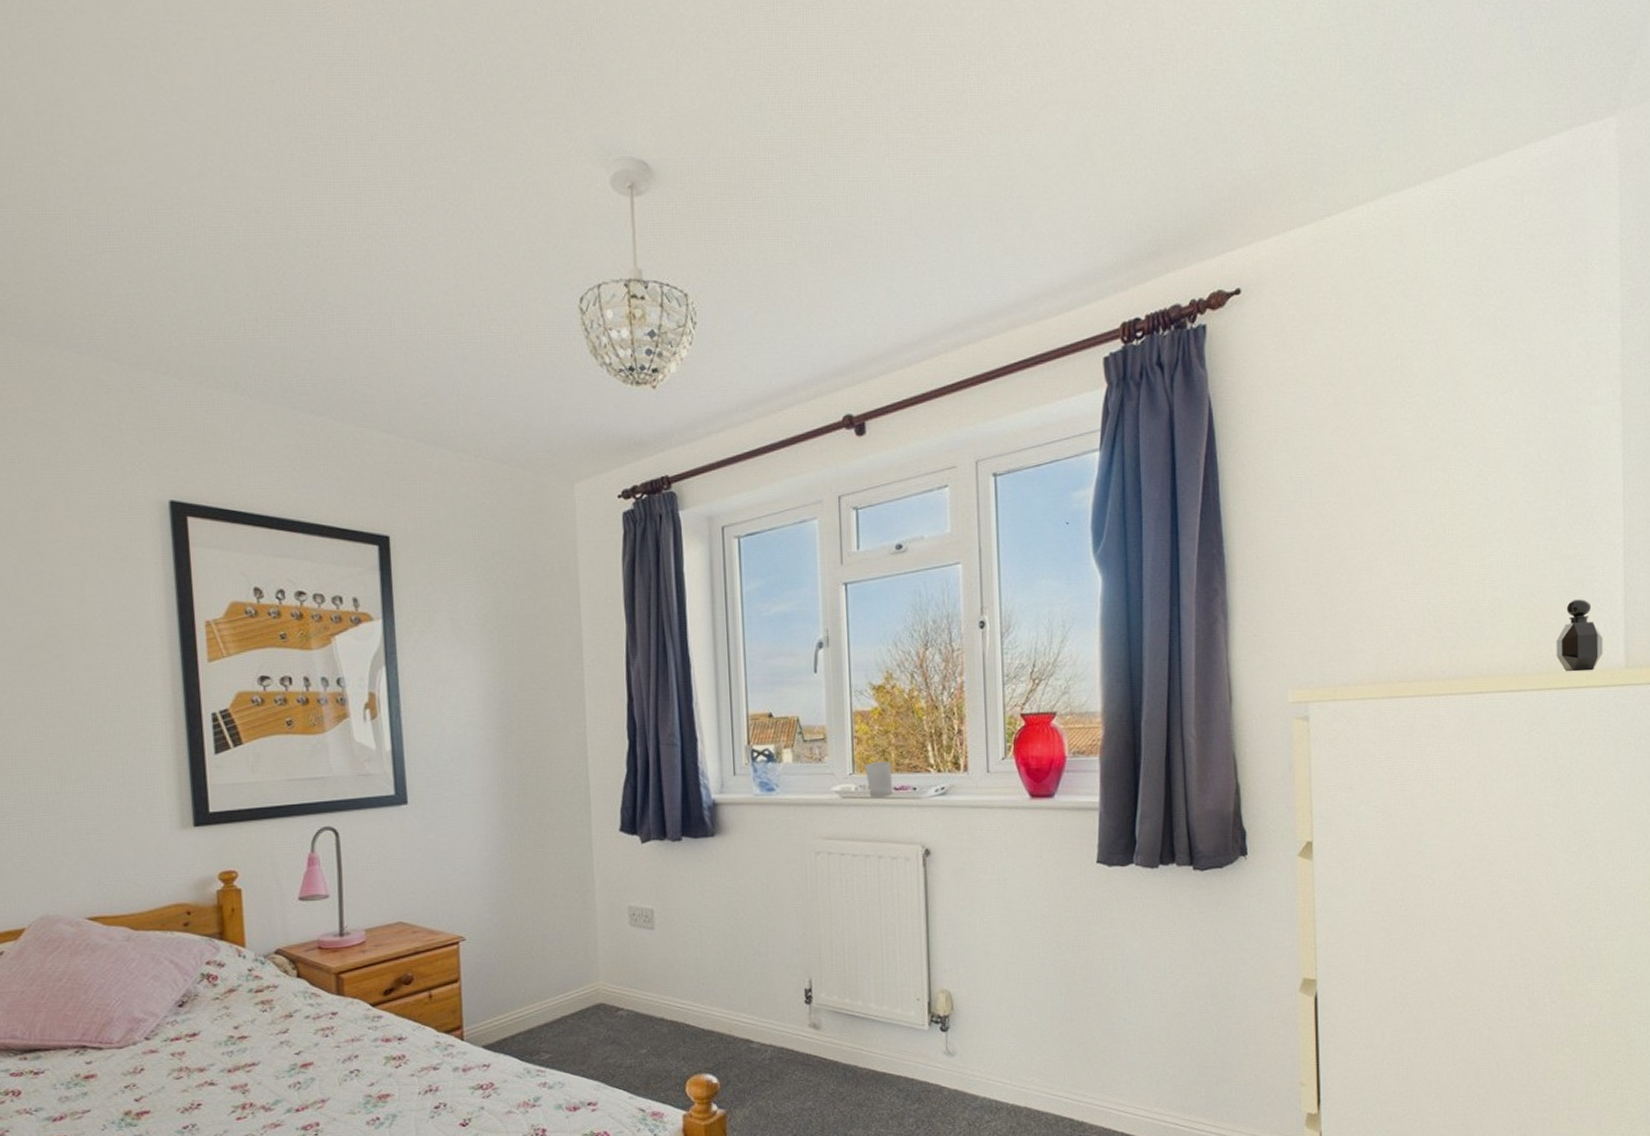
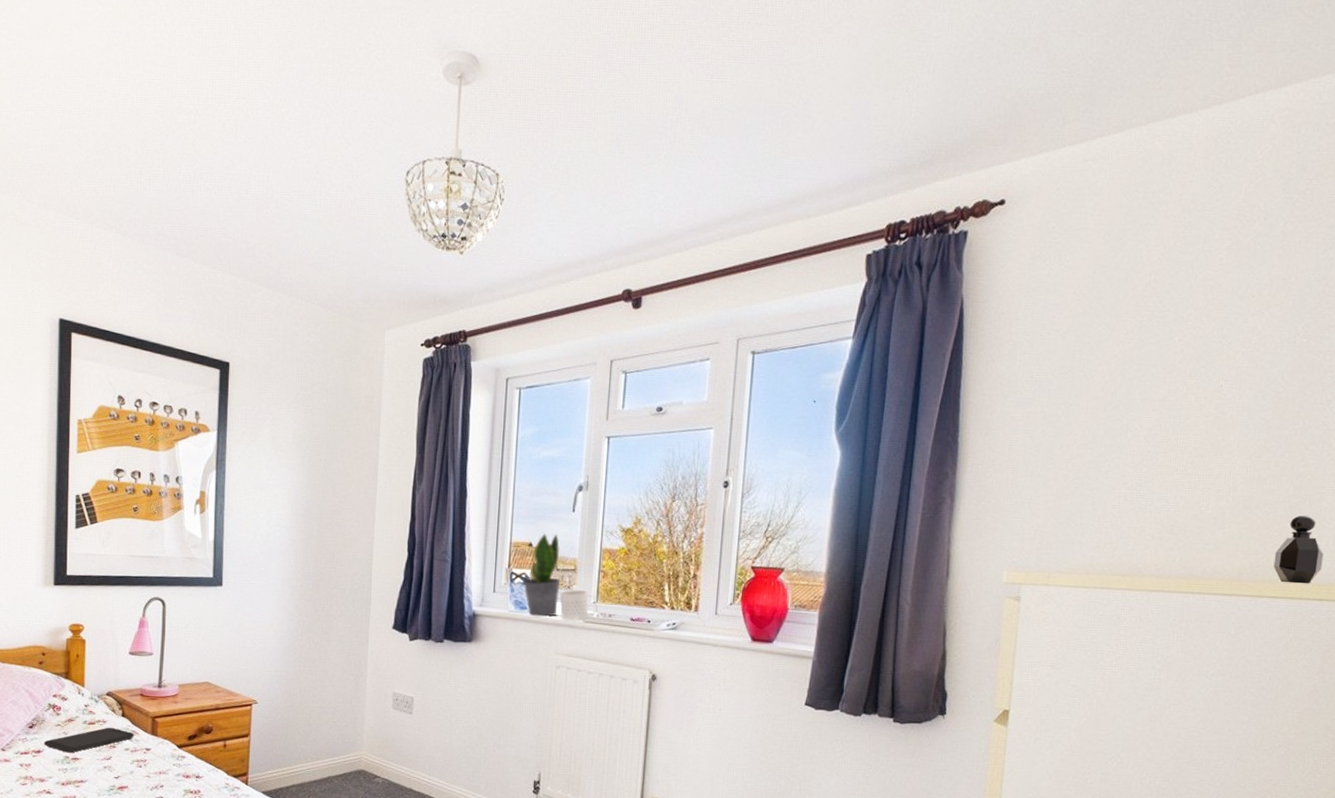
mobile phone: none [199,992,315,1032] -> present [43,727,134,753]
potted plant: none [767,700,810,799] -> present [523,532,561,618]
mug: none [810,762,855,800] -> present [560,590,598,622]
candle holder: present [864,761,893,798] -> none [607,594,631,626]

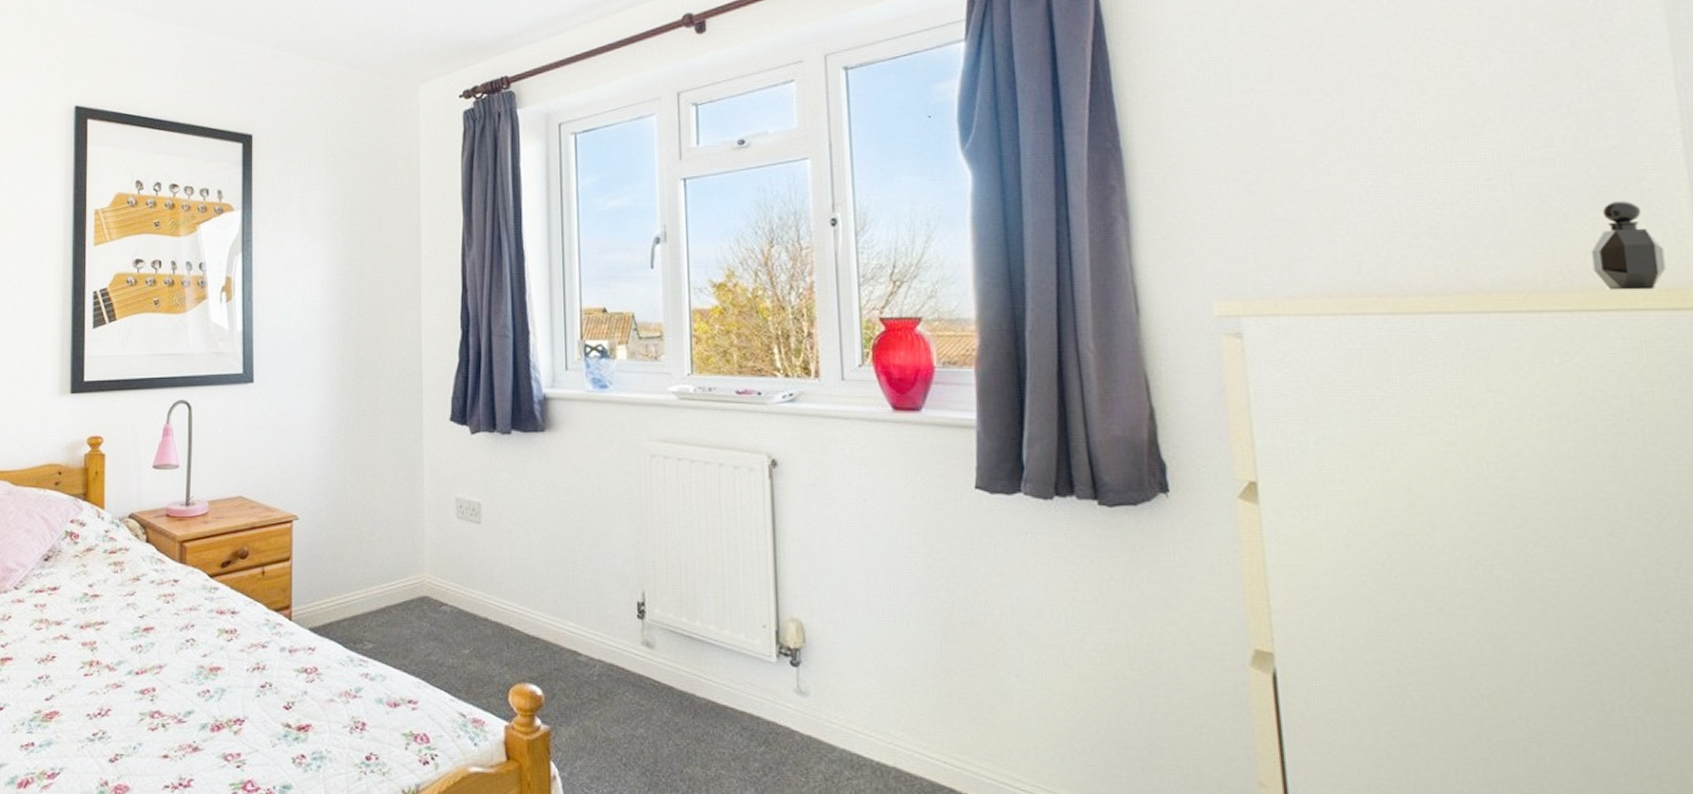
mobile phone: present [43,727,134,753] -> none [60,555,160,589]
potted plant: present [523,532,561,618] -> none [600,295,646,396]
mug: present [560,590,598,622] -> none [646,361,694,401]

